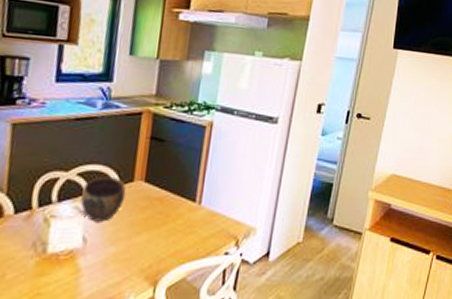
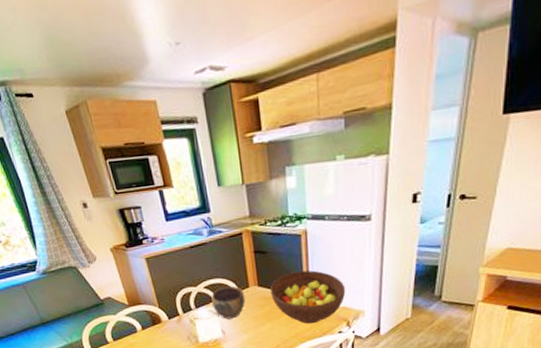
fruit bowl: none [157,169,242,239] -> present [270,270,346,324]

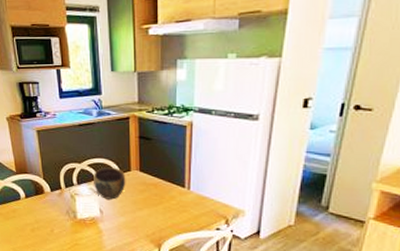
fruit bowl: present [270,270,346,324] -> none [152,162,227,217]

